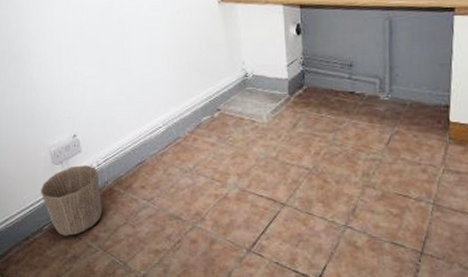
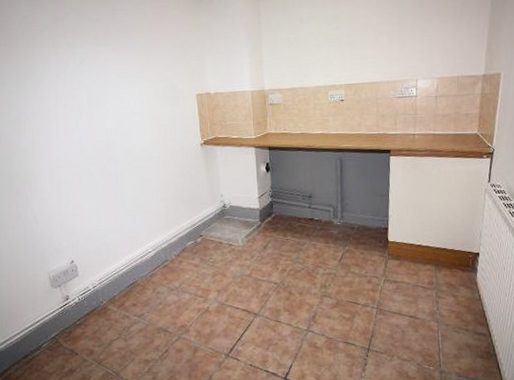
waste basket: present [40,165,102,236] -> none [39,287,97,352]

